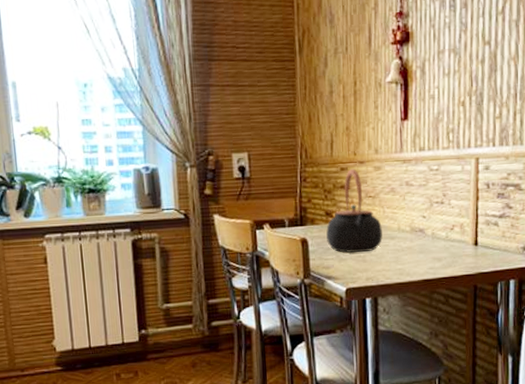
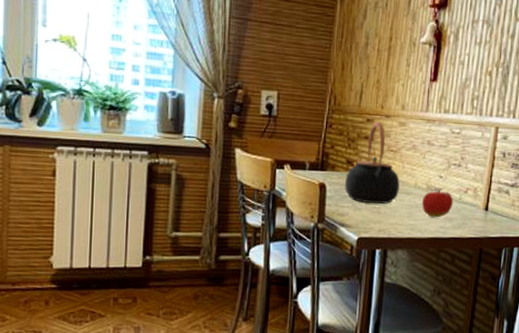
fruit: none [407,228,440,259] -> present [421,188,454,218]

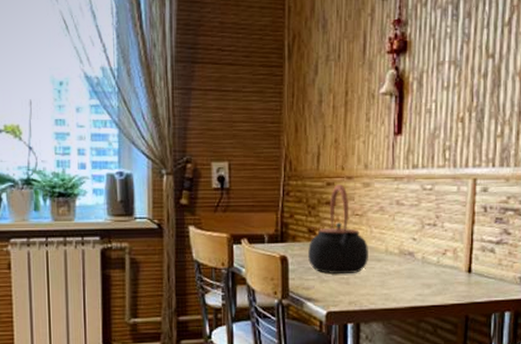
fruit: present [421,188,454,218] -> none [395,251,431,285]

